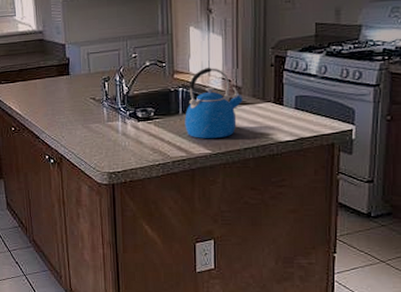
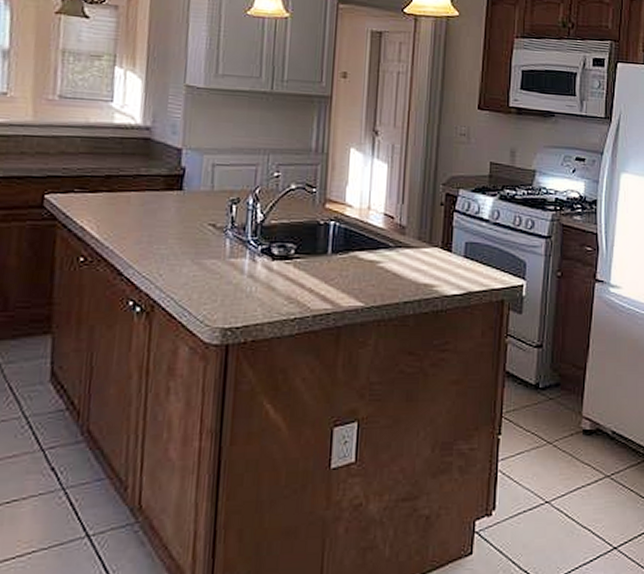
kettle: present [185,67,244,139] -> none [333,198,408,288]

